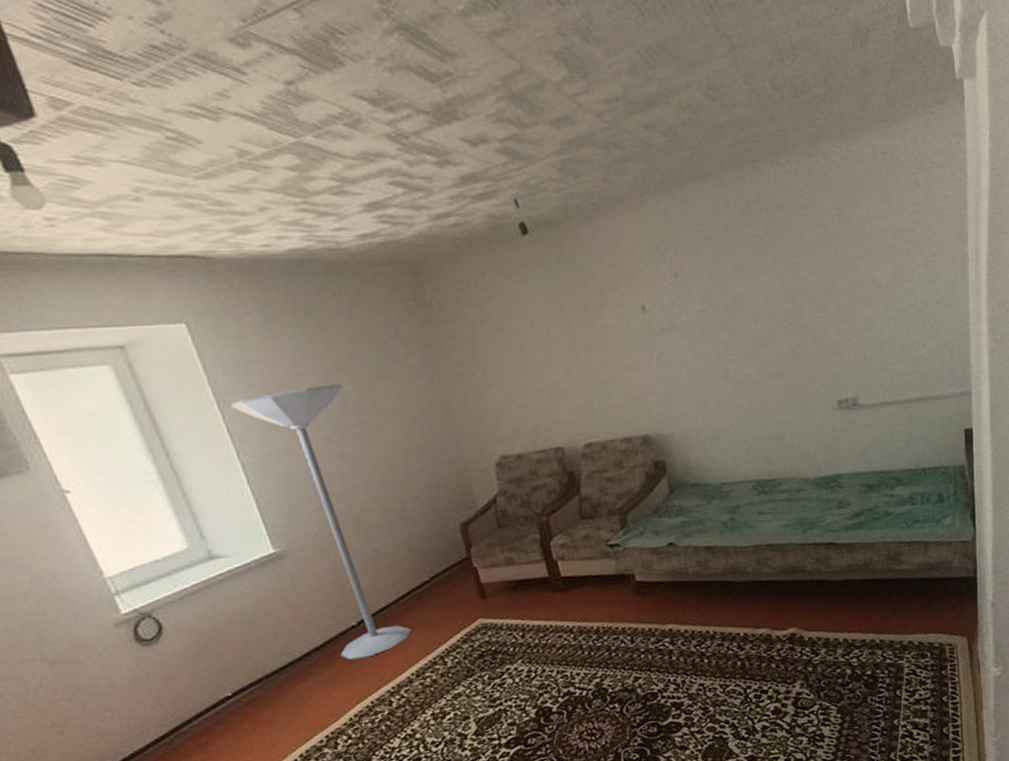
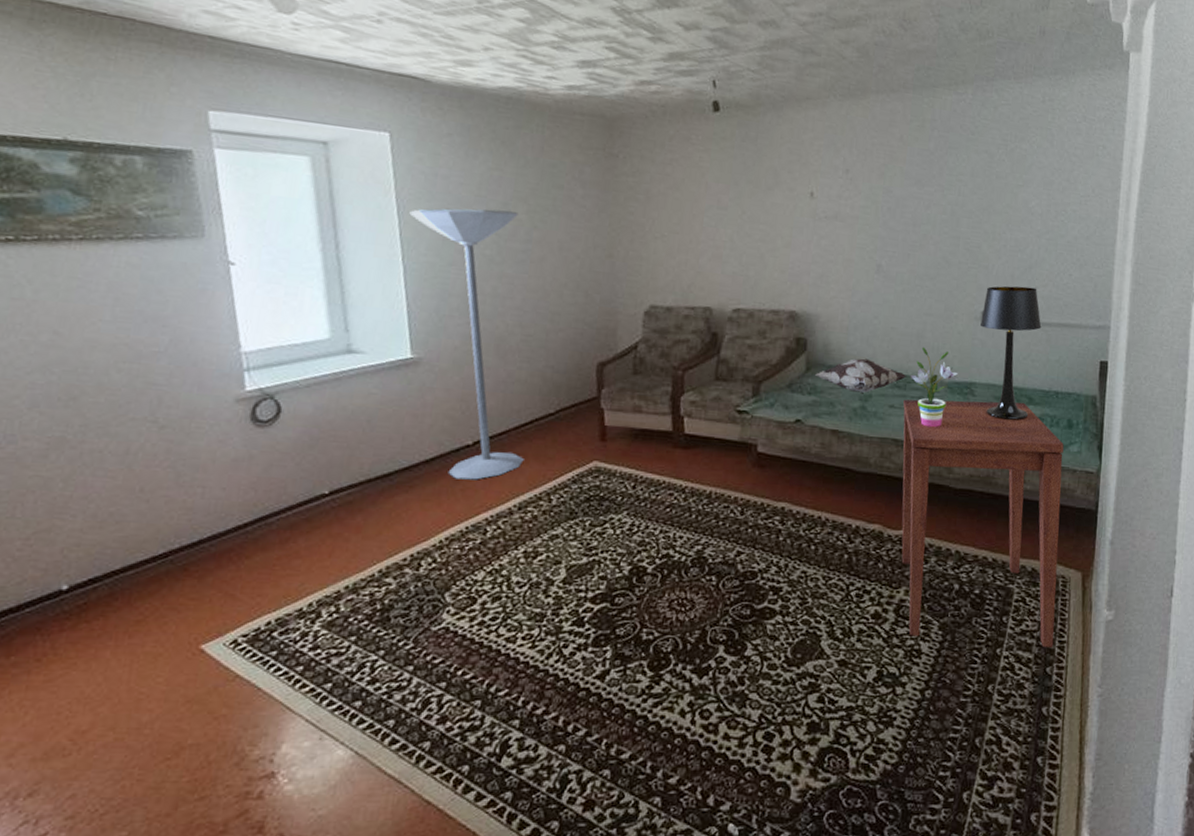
decorative pillow: none [679,470,772,506] -> present [815,358,907,393]
side table: none [772,485,947,724] -> present [901,399,1064,647]
potted plant: none [774,447,824,527] -> present [910,347,959,428]
table lamp: none [838,365,901,506] -> present [980,286,1042,421]

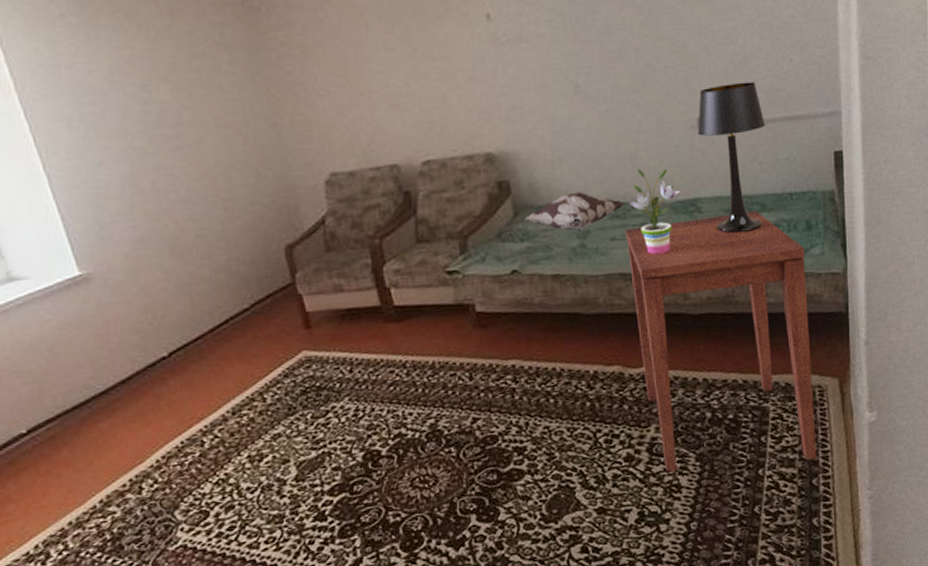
floor lamp: present [409,208,524,480] -> none [38,92,227,395]

